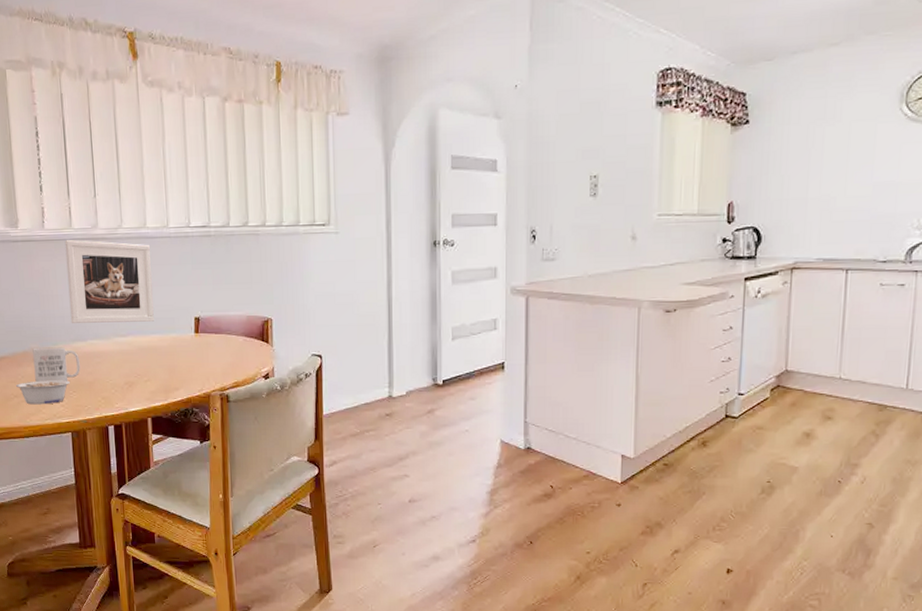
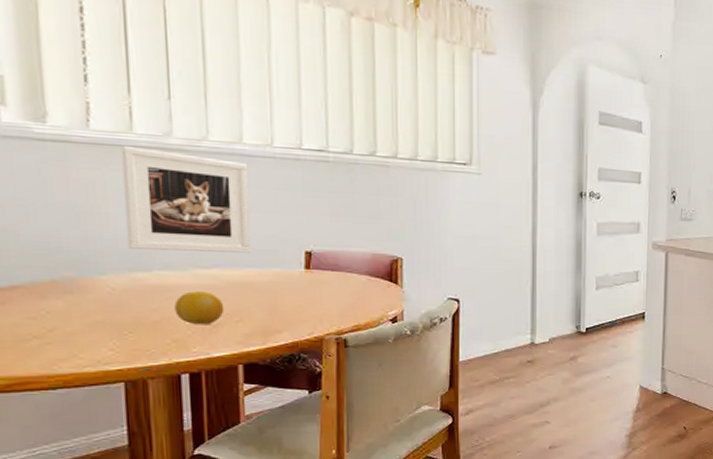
legume: present [16,380,70,405] -> none [37,318,124,348]
mug: present [32,347,80,382] -> none [65,276,141,320]
fruit: none [102,356,137,385] -> present [174,291,225,325]

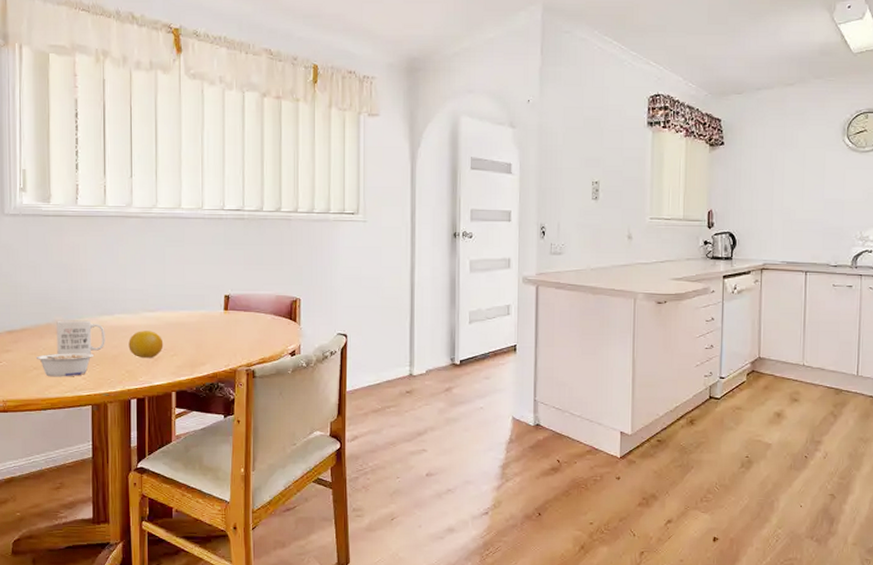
legume: none [37,318,124,348] -> present [37,353,93,377]
mug: none [65,276,141,320] -> present [57,320,105,354]
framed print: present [121,147,250,253] -> none [97,217,185,298]

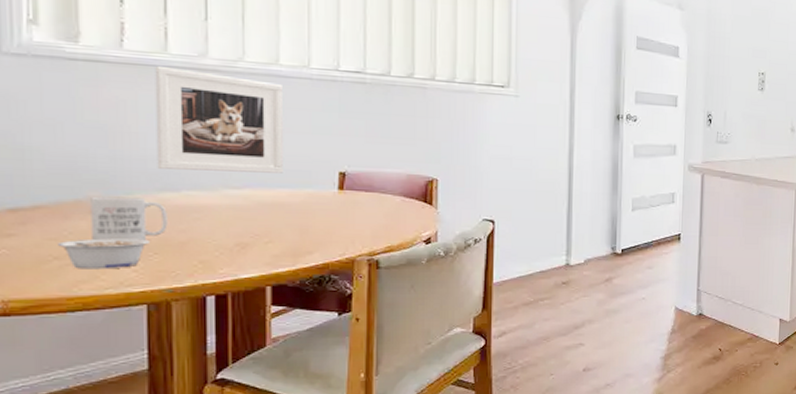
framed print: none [97,217,185,298] -> present [155,67,284,173]
fruit: present [128,331,164,359] -> none [202,212,254,246]

